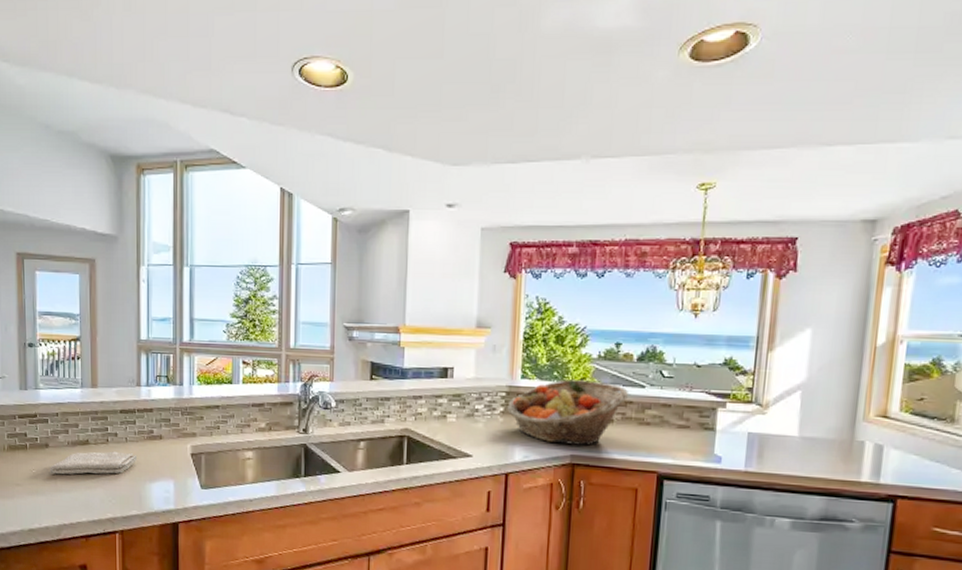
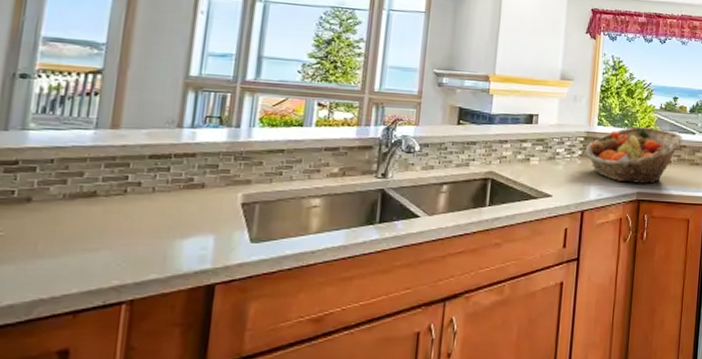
washcloth: present [50,451,138,475] -> none [28,204,167,236]

